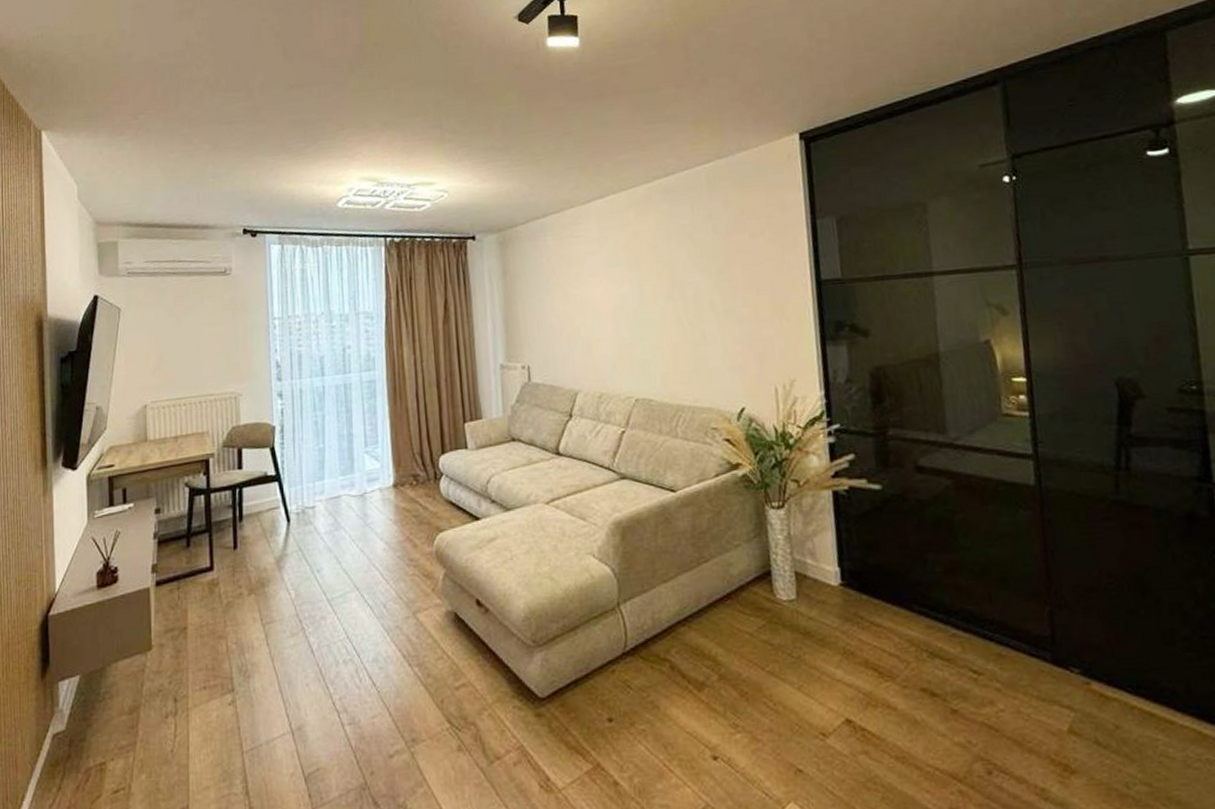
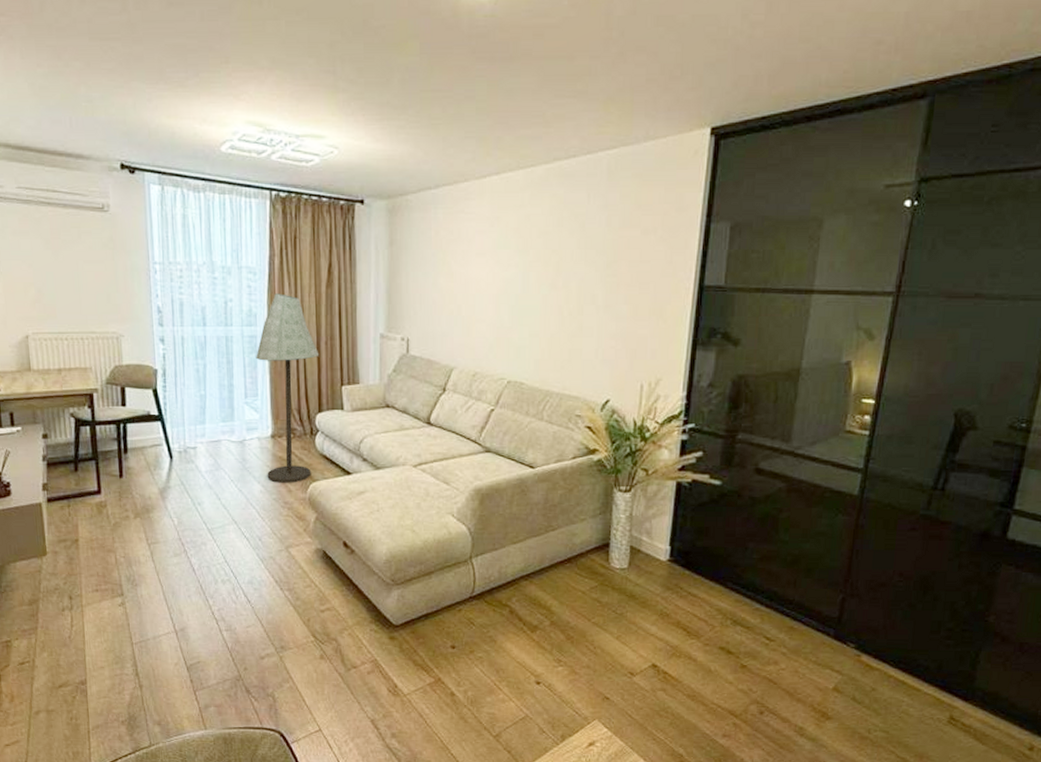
floor lamp: none [375,334,440,538] -> present [256,293,319,483]

